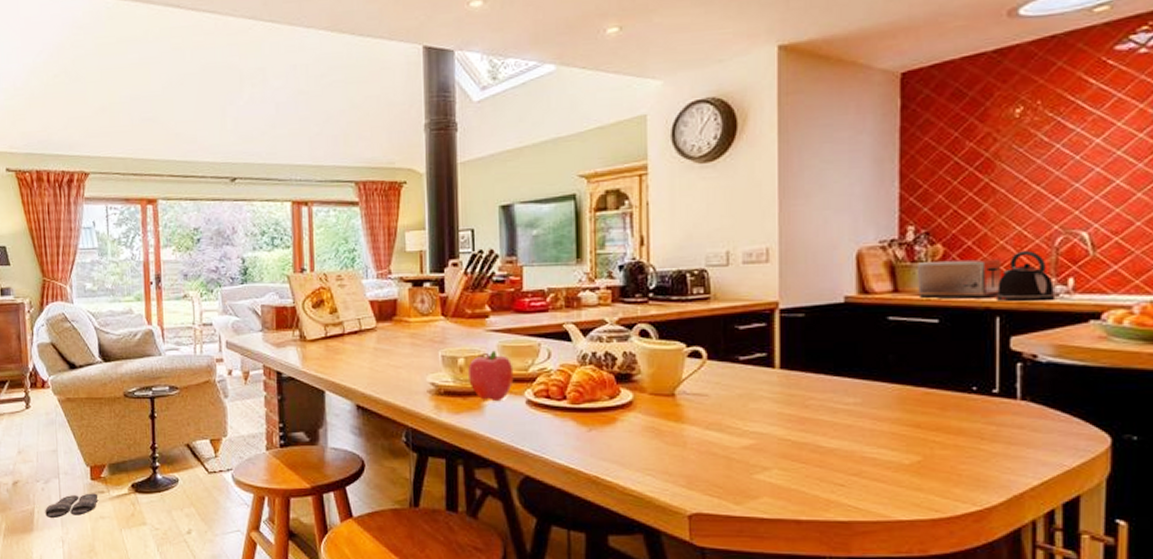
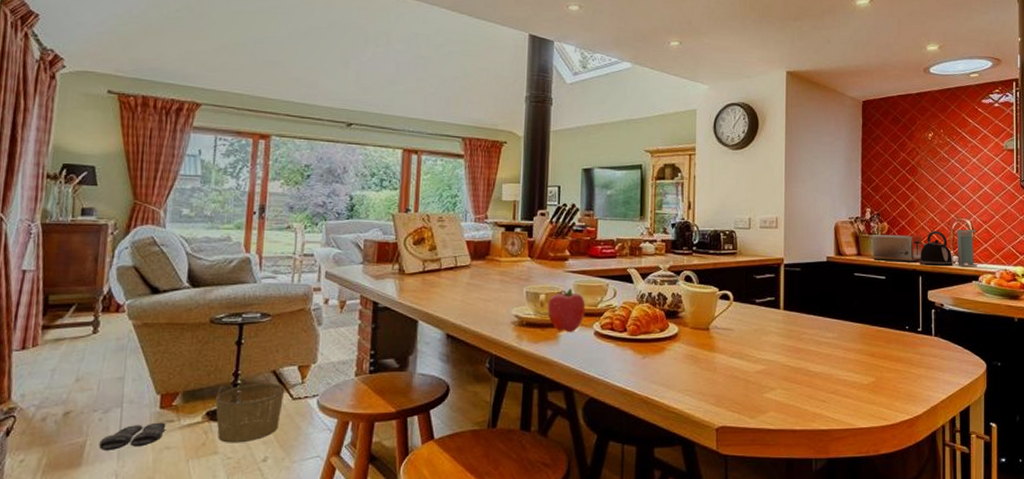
basket: none [137,456,201,515] -> present [215,382,285,443]
soap dispenser: none [1062,245,1100,301] -> present [956,229,977,267]

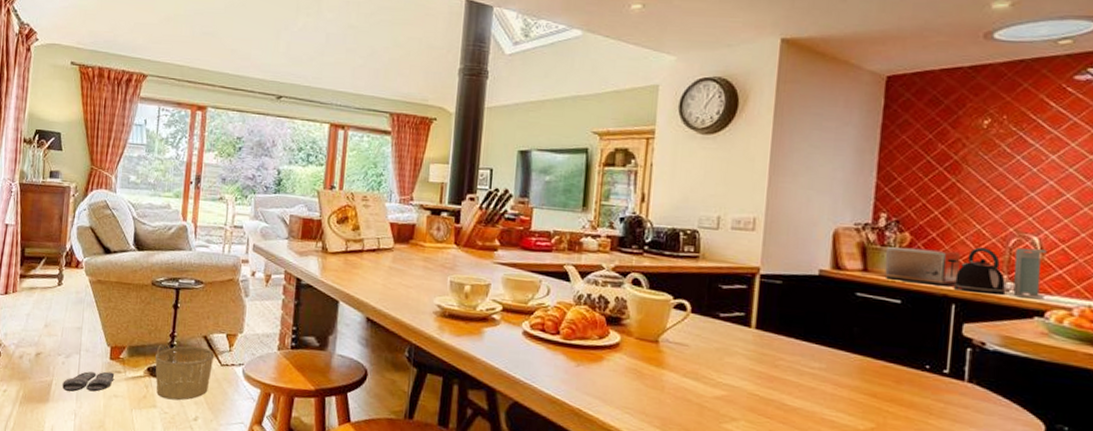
fruit: present [548,288,586,333] -> none [472,282,515,330]

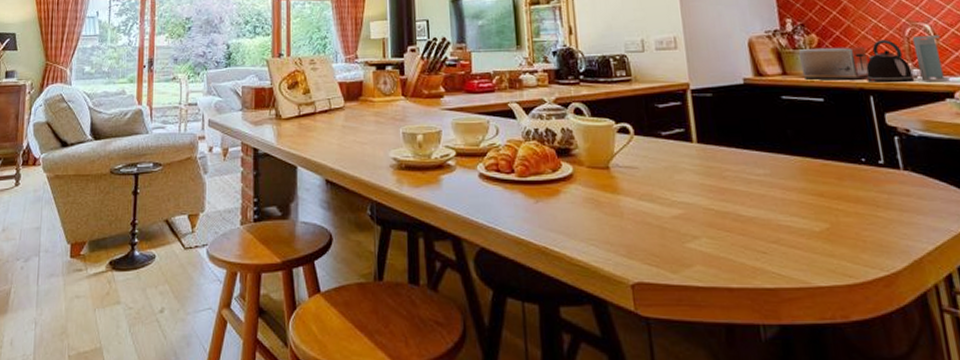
slippers: present [62,371,115,392] -> none [21,271,76,298]
basket: present [154,344,215,401] -> none [116,232,177,293]

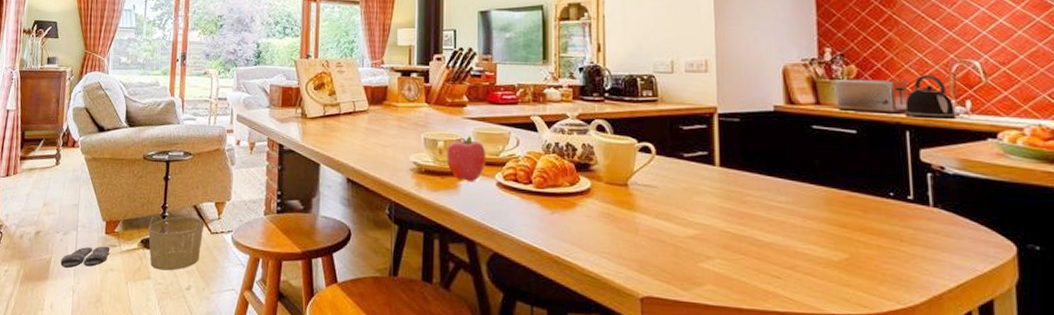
slippers: none [21,271,76,298] -> present [61,246,110,268]
basket: none [116,232,177,293] -> present [147,216,205,271]
fruit: none [426,127,467,176] -> present [447,136,486,183]
soap dispenser: present [912,35,950,82] -> none [959,72,994,121]

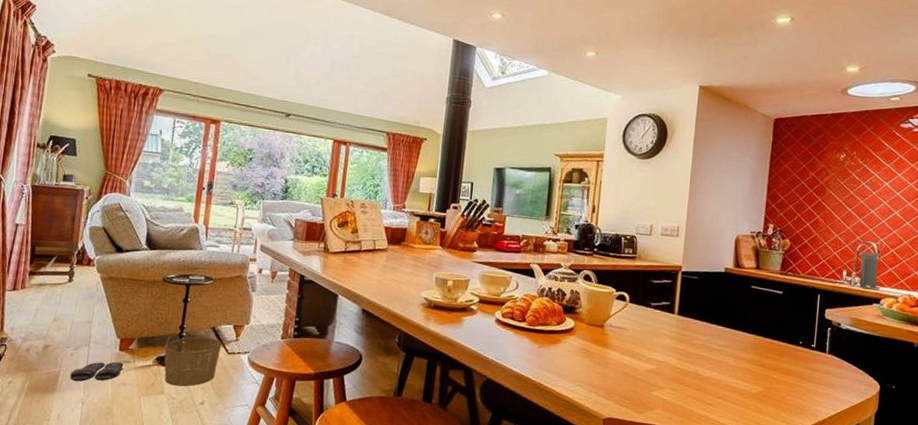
fruit: present [447,136,486,183] -> none [454,278,489,318]
toaster: present [834,78,909,115] -> none [771,250,825,281]
kettle: present [904,74,957,120] -> none [819,251,855,288]
soap dispenser: none [959,72,994,121] -> present [859,251,882,290]

